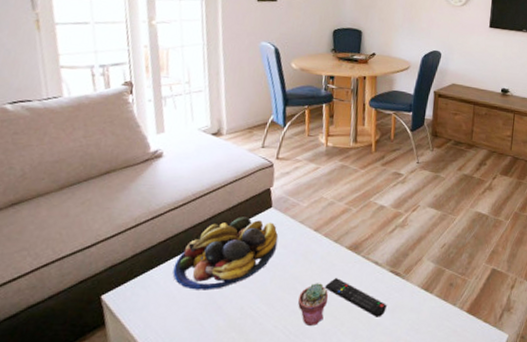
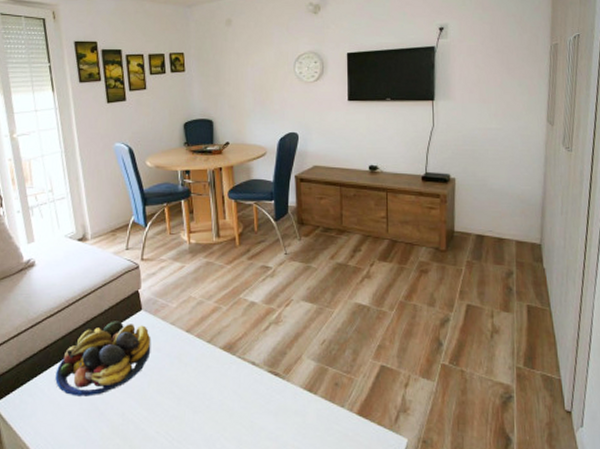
potted succulent: present [298,283,329,325] -> none [178,386,208,431]
remote control: present [324,278,387,317] -> none [203,381,269,421]

